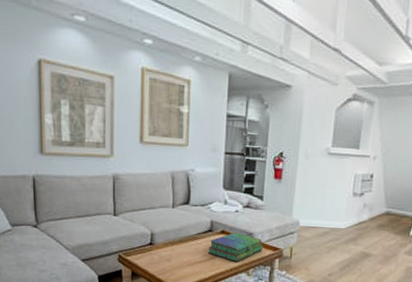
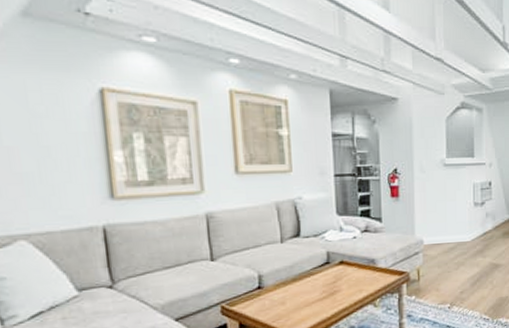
stack of books: present [207,233,263,262] -> none [326,261,388,294]

